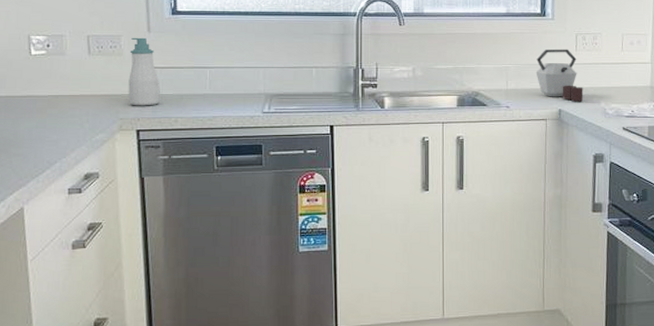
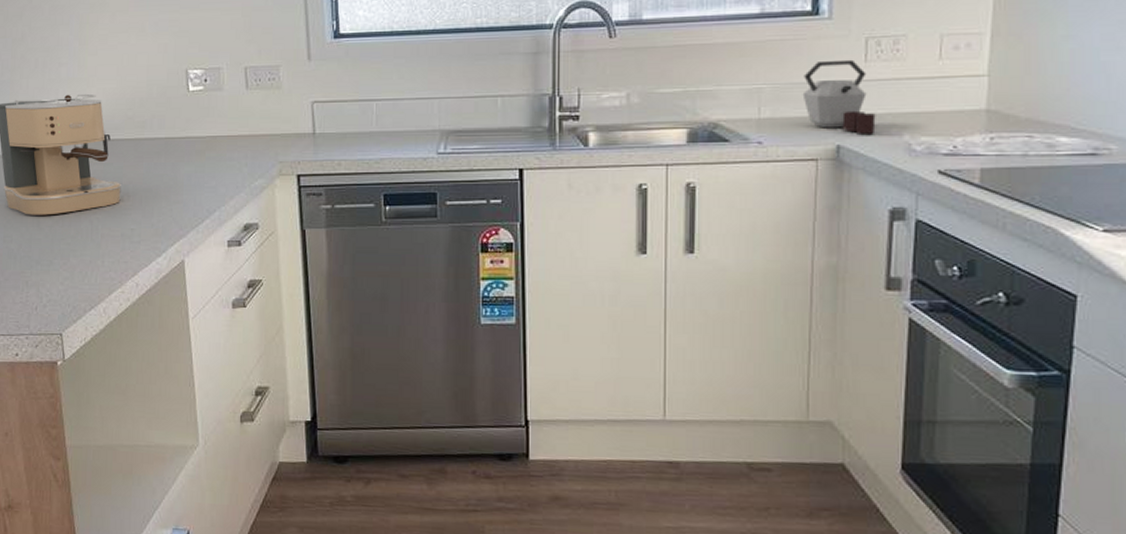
soap bottle: present [128,37,161,106] -> none [287,67,323,147]

